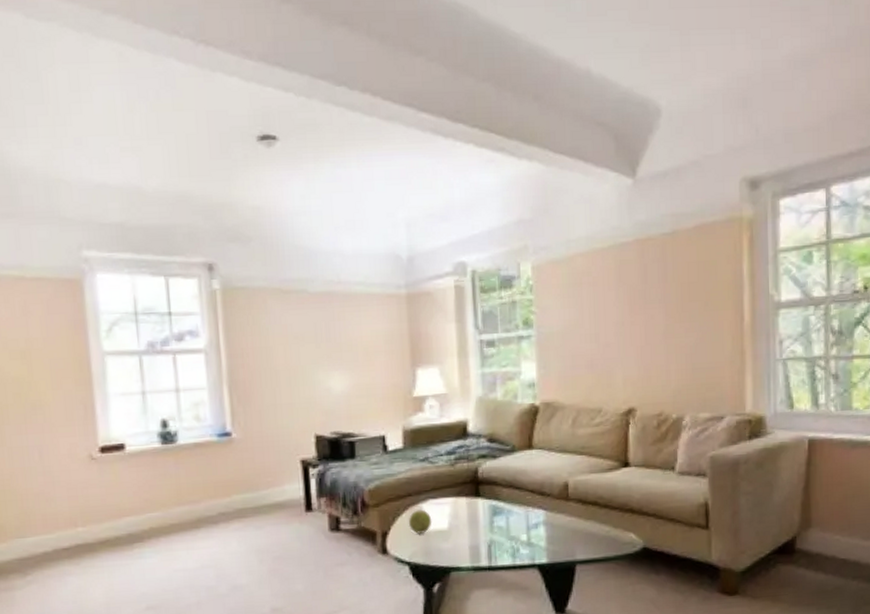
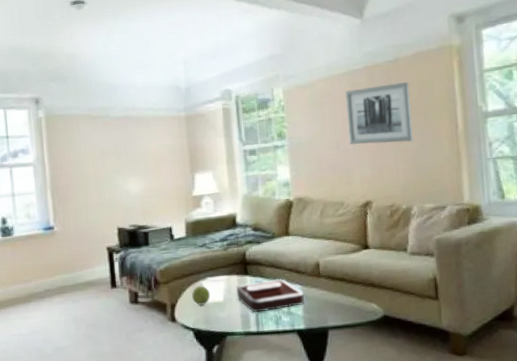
decorative tray: none [464,501,548,543] -> present [236,278,304,313]
wall art: none [608,260,689,338] -> present [344,81,413,145]

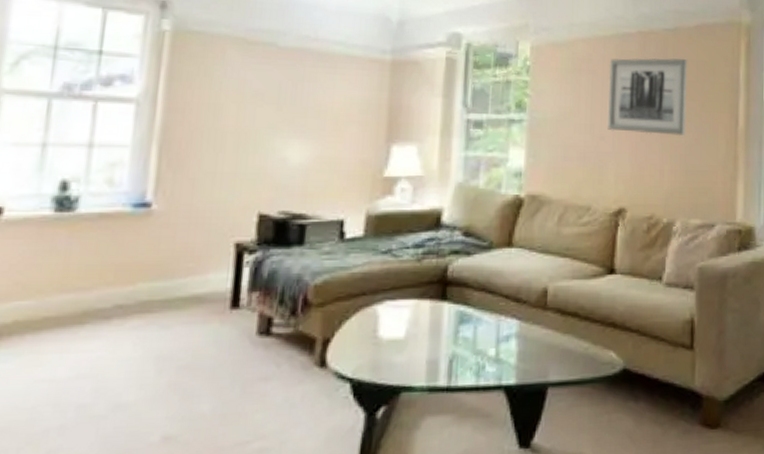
decorative ball: present [192,286,211,305] -> none [357,312,387,343]
decorative tray: present [236,278,304,313] -> none [424,308,521,358]

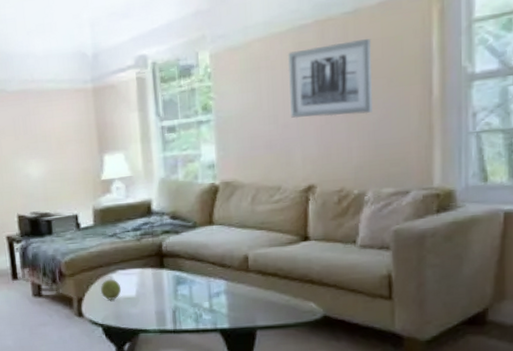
decorative ball: none [357,312,387,343] -> present [100,279,122,300]

